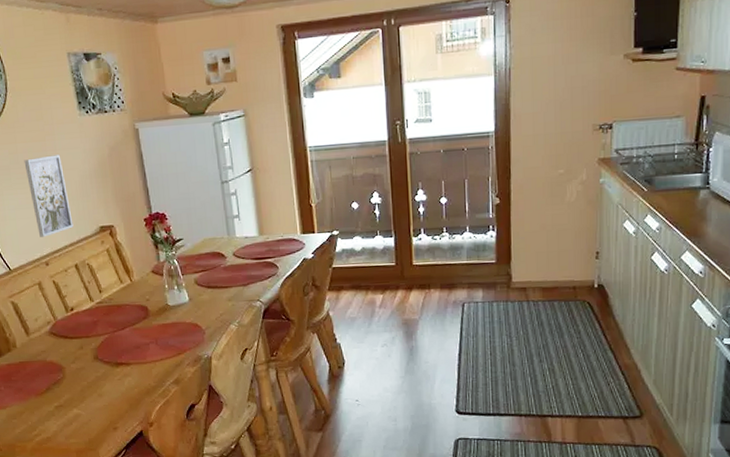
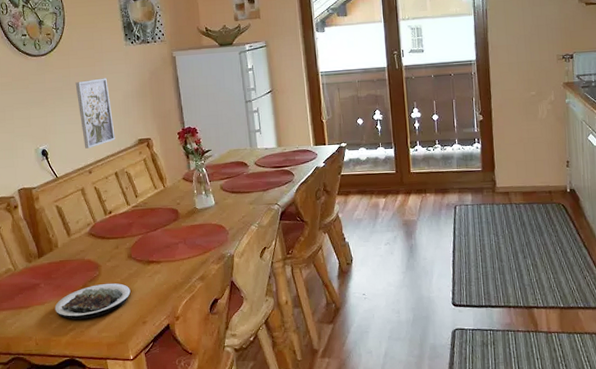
plate: none [17,386,99,425] -> present [54,283,131,320]

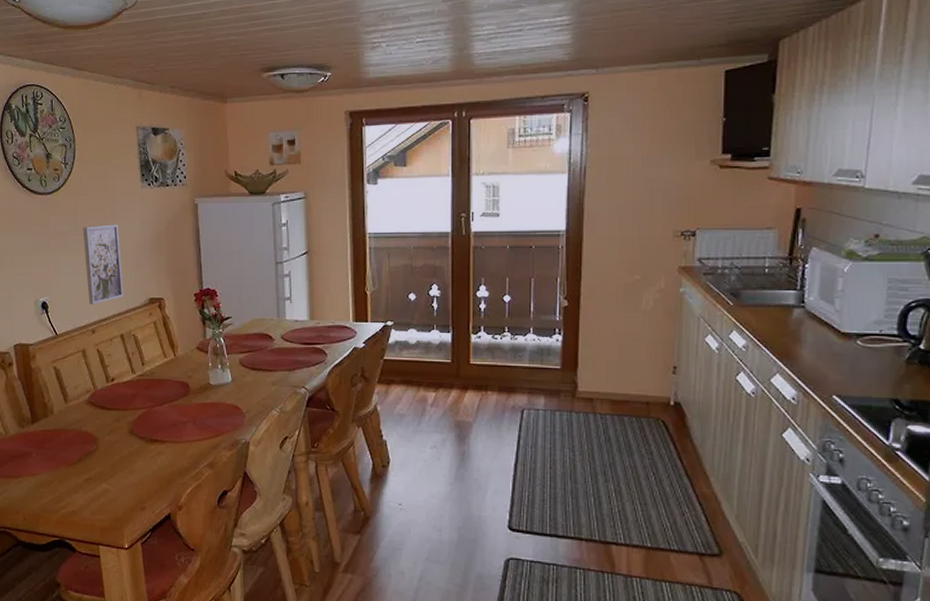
plate: present [54,283,131,320] -> none [46,459,130,498]

